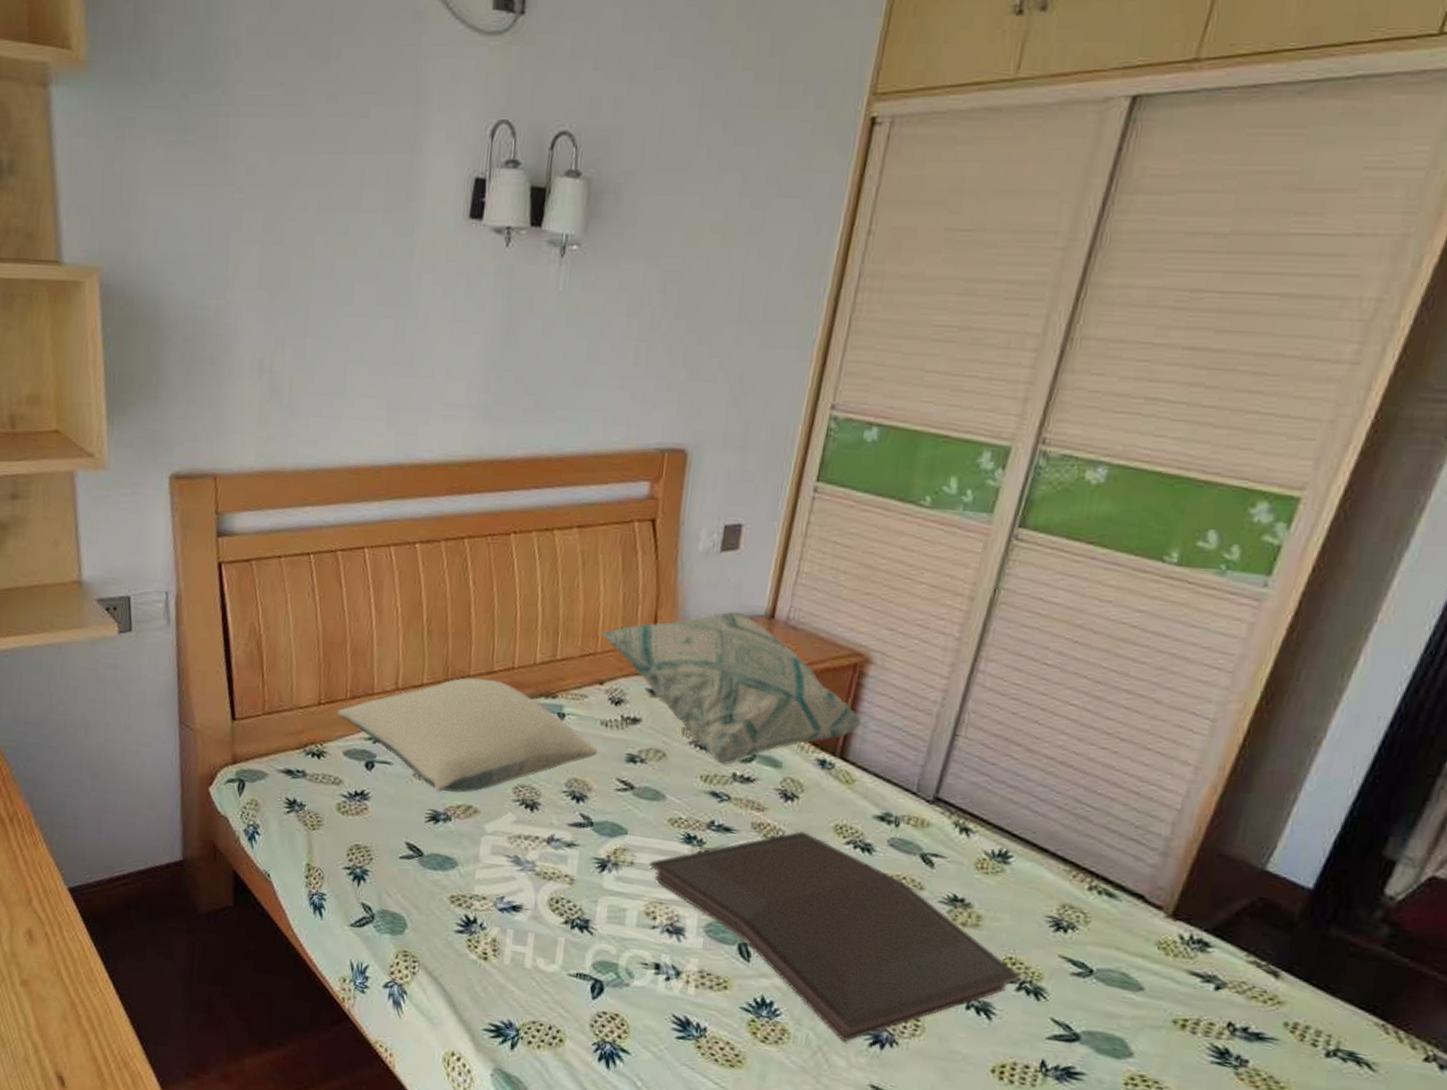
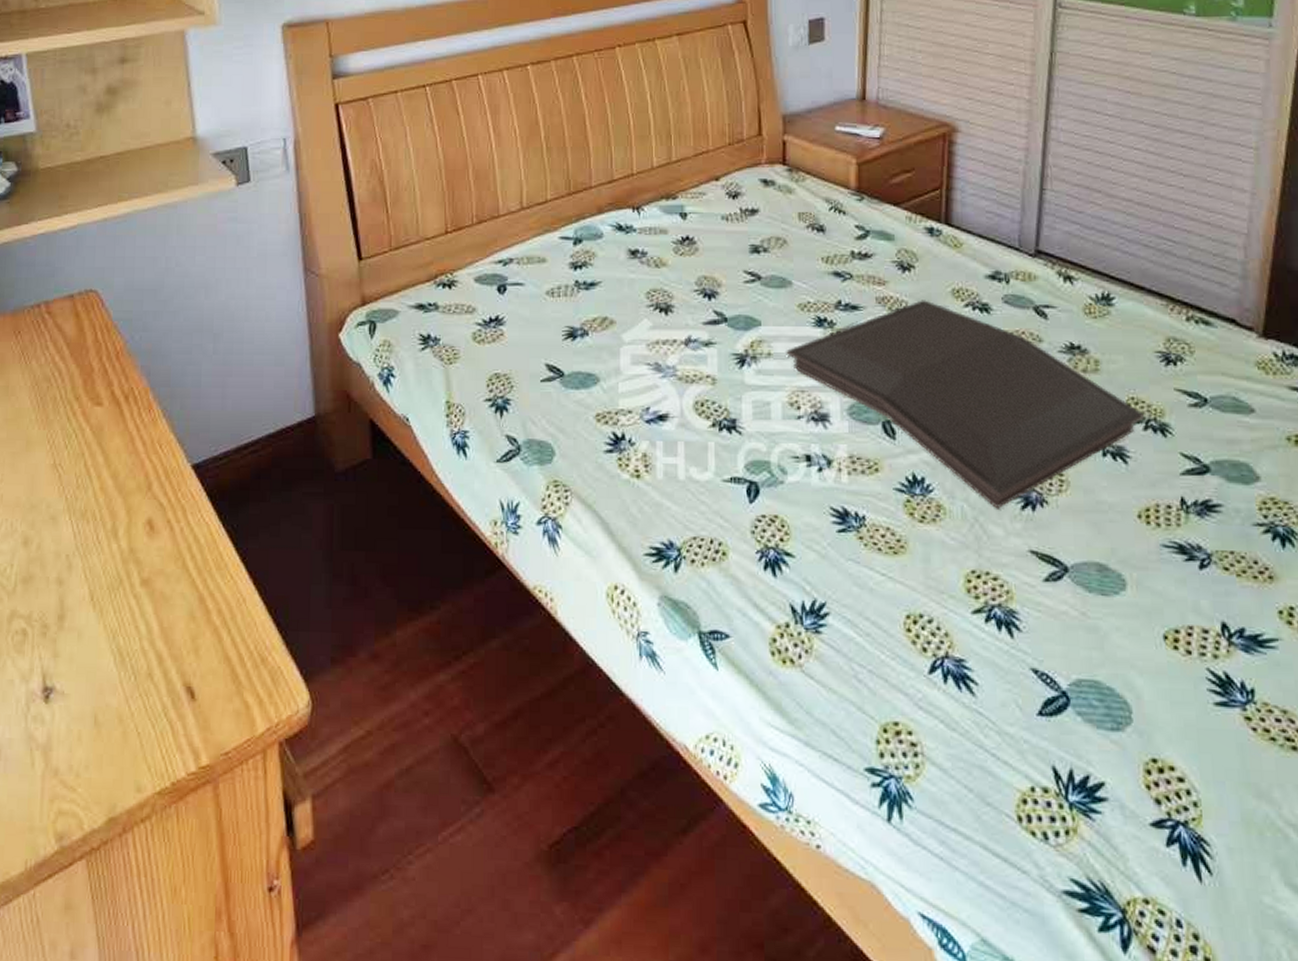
pillow: present [336,677,598,793] -> none [464,188,722,306]
decorative pillow: present [600,611,863,765] -> none [710,97,960,243]

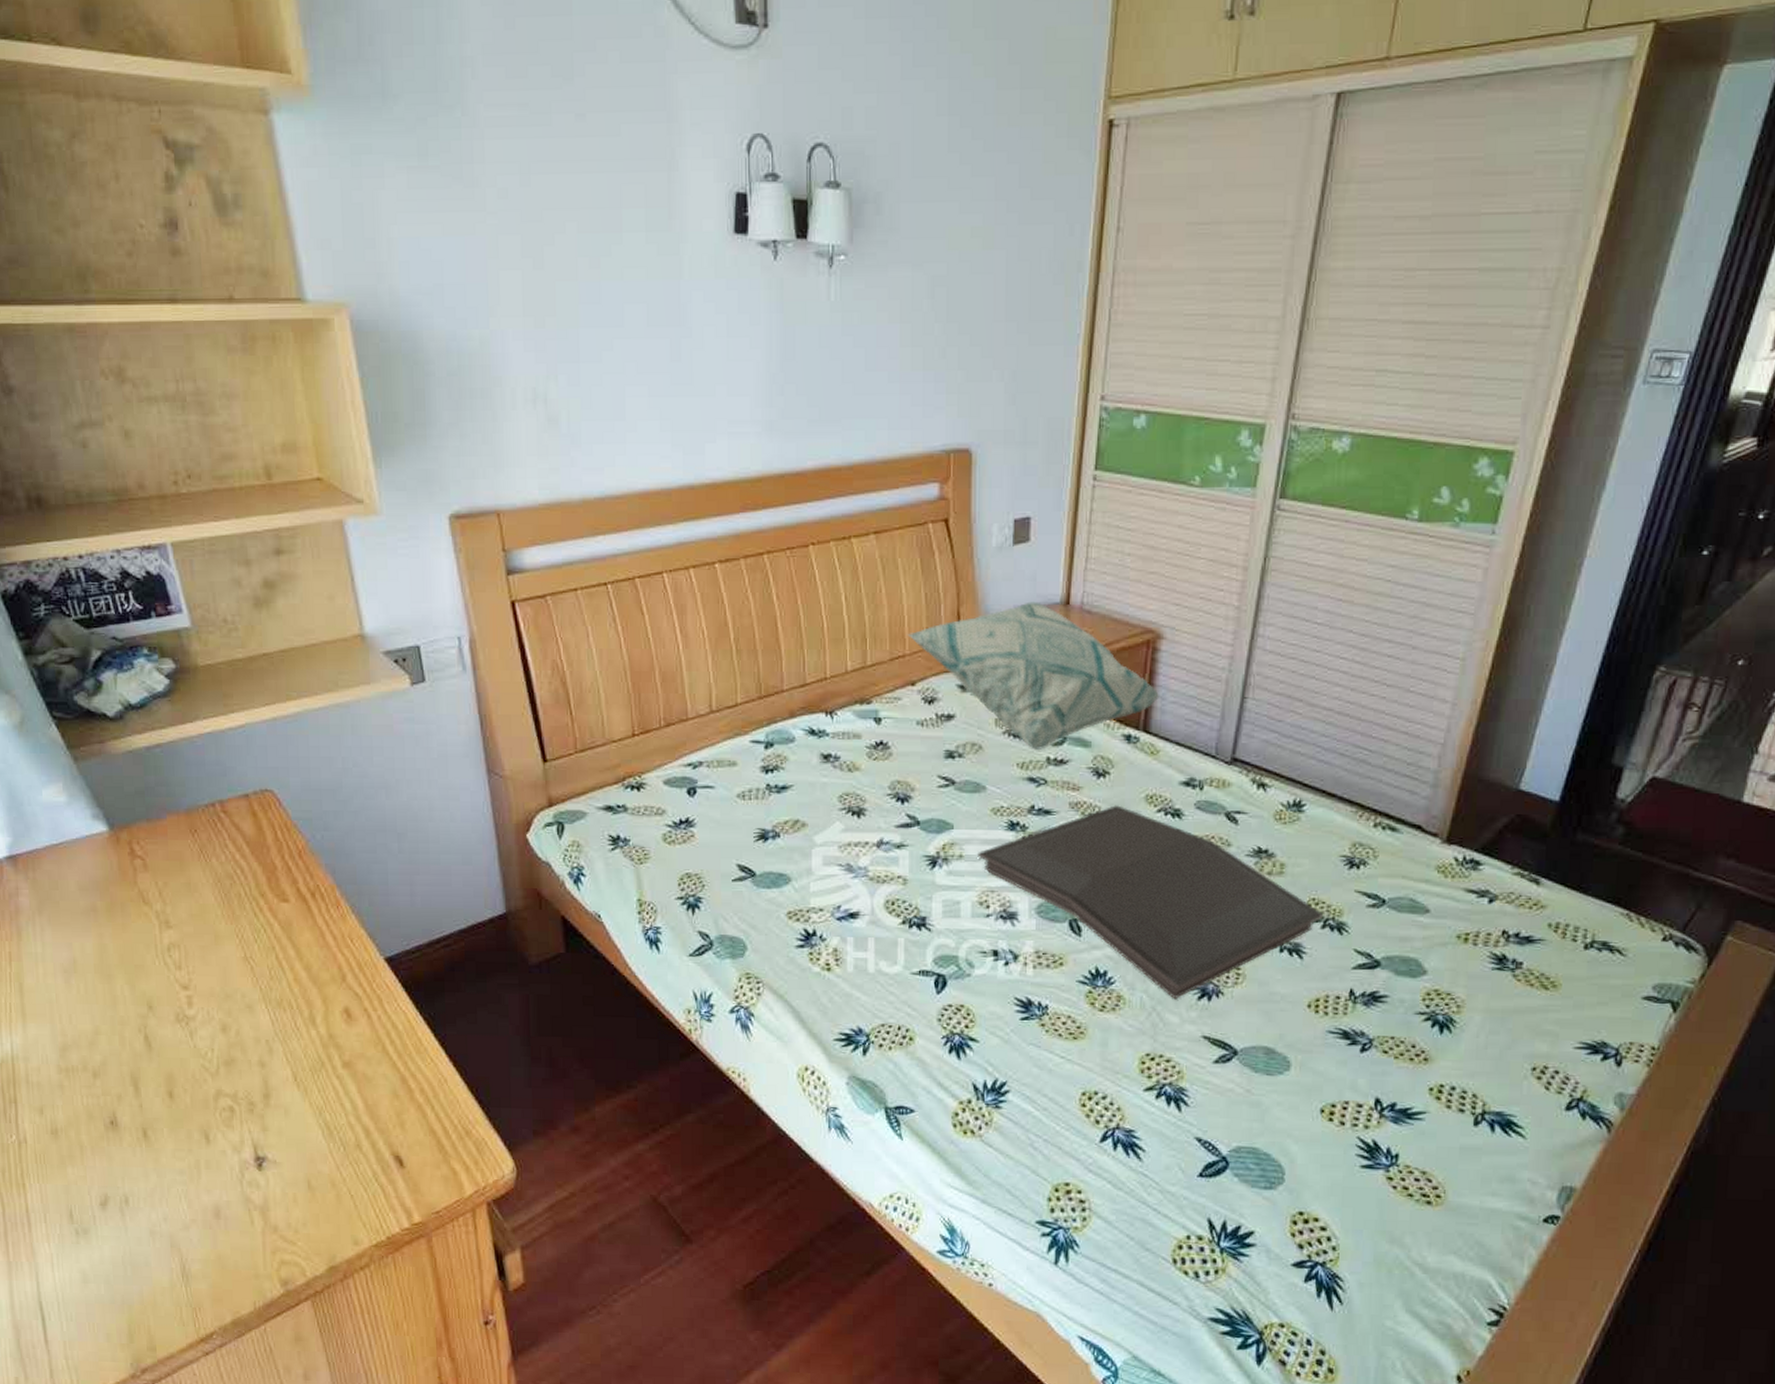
decorative pillow: none [710,97,960,243] -> present [907,601,1161,750]

